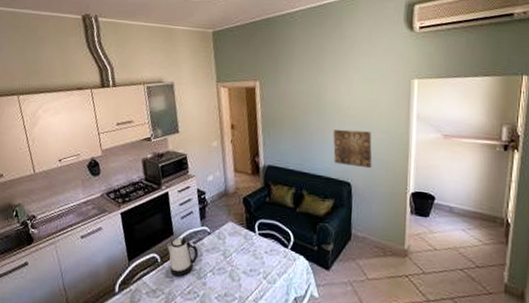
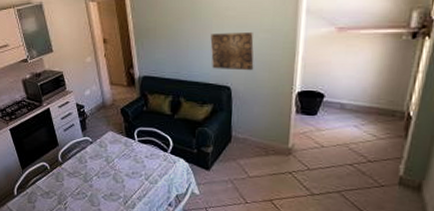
kettle: present [167,237,198,277] -> none [54,147,83,181]

